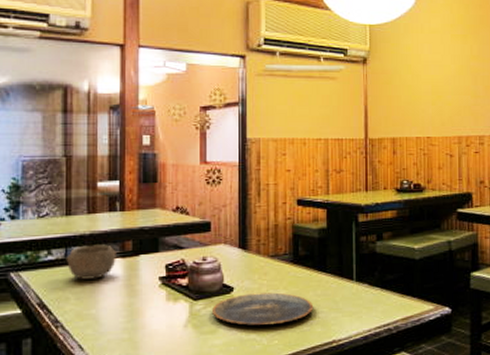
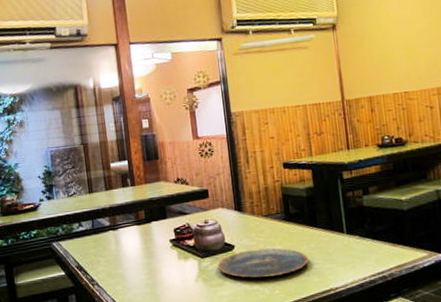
bowl: present [66,244,118,280] -> none [93,215,134,245]

